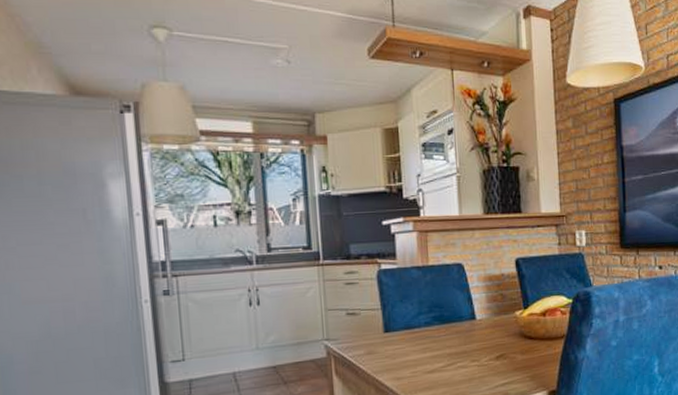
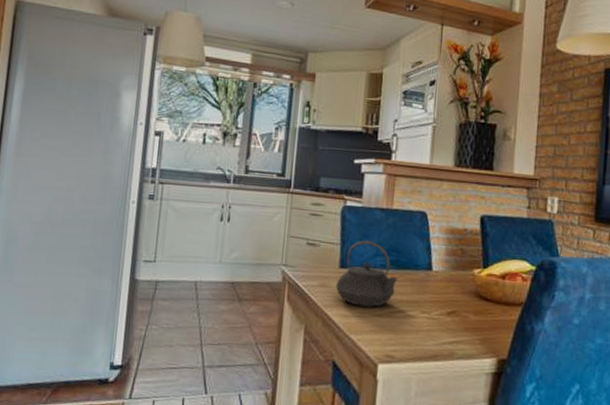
teapot: none [383,300,444,367] -> present [336,240,398,307]

